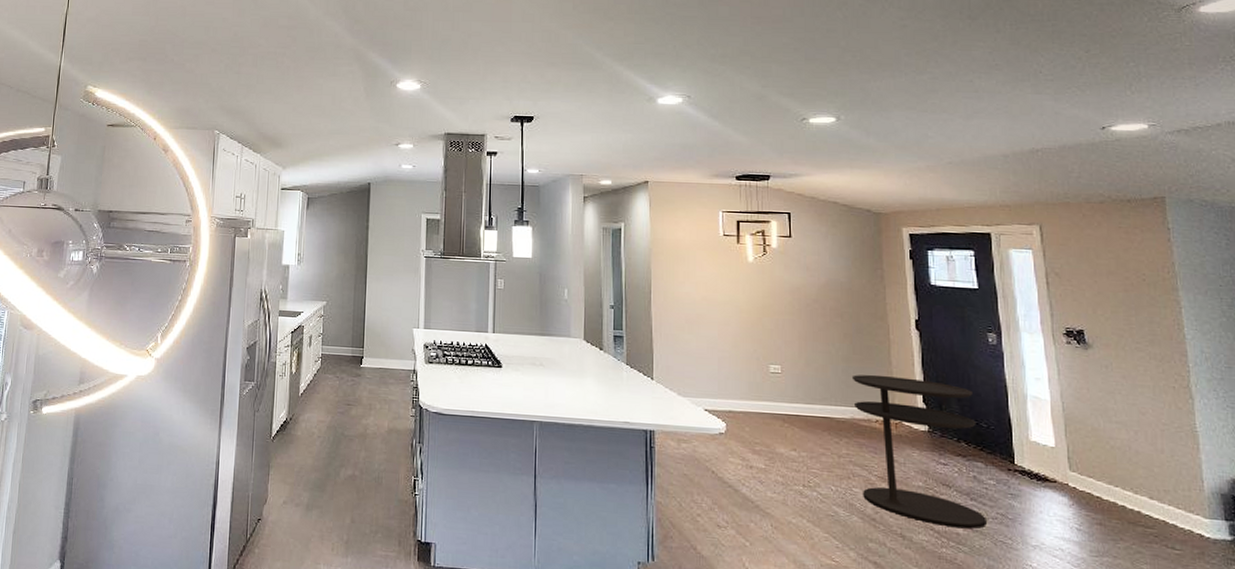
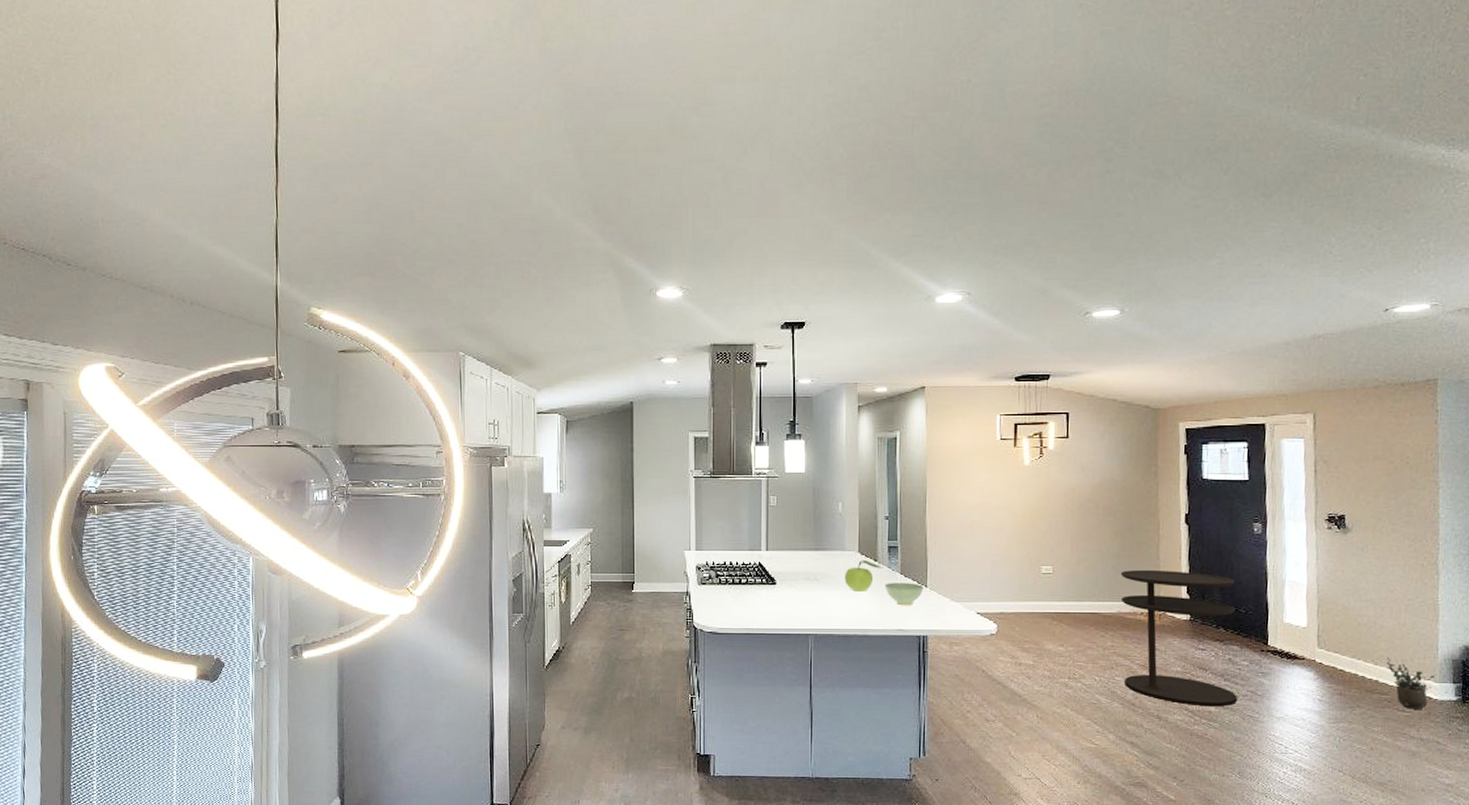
fruit: none [570,348,609,380] -> present [844,560,883,592]
bowl: none [610,372,651,398] -> present [884,583,924,606]
potted plant: none [1147,485,1204,549] -> present [1386,656,1435,710]

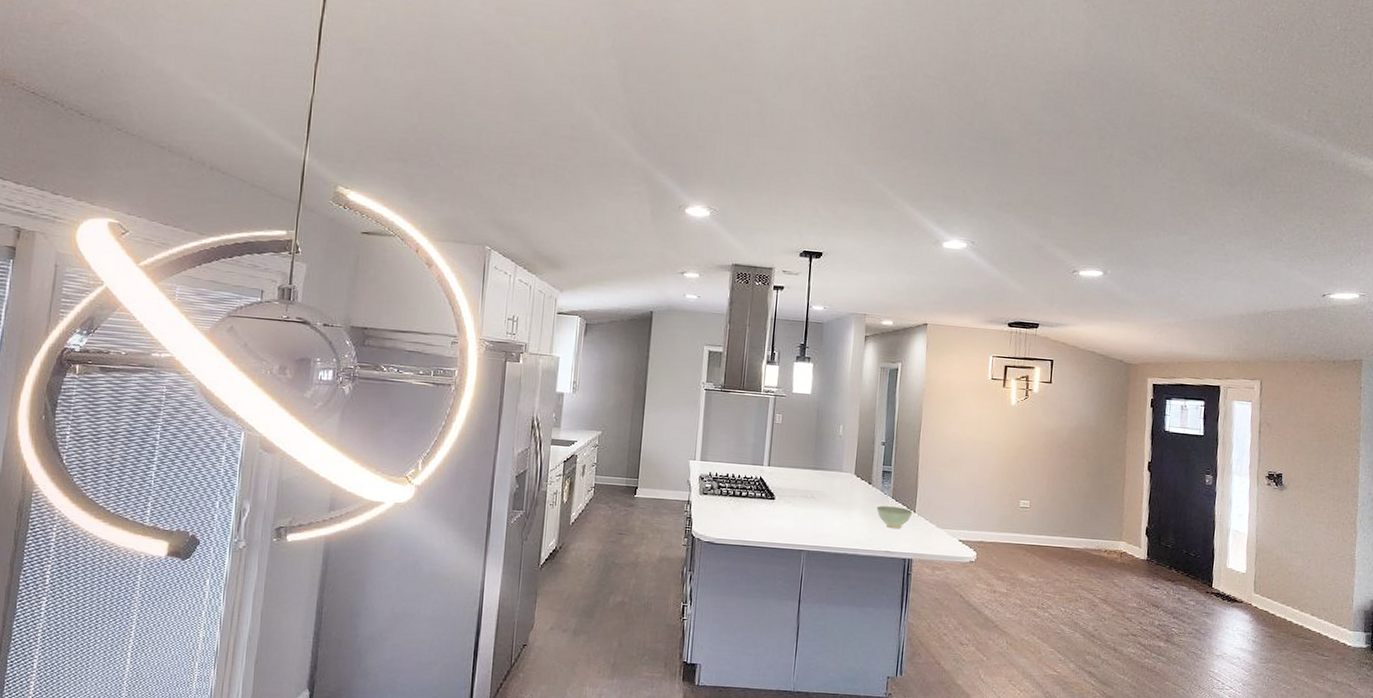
fruit: present [844,560,883,592] -> none [839,482,877,513]
side table: present [1120,569,1237,707] -> none [1086,510,1187,642]
potted plant: present [1386,656,1435,710] -> none [1310,604,1350,655]

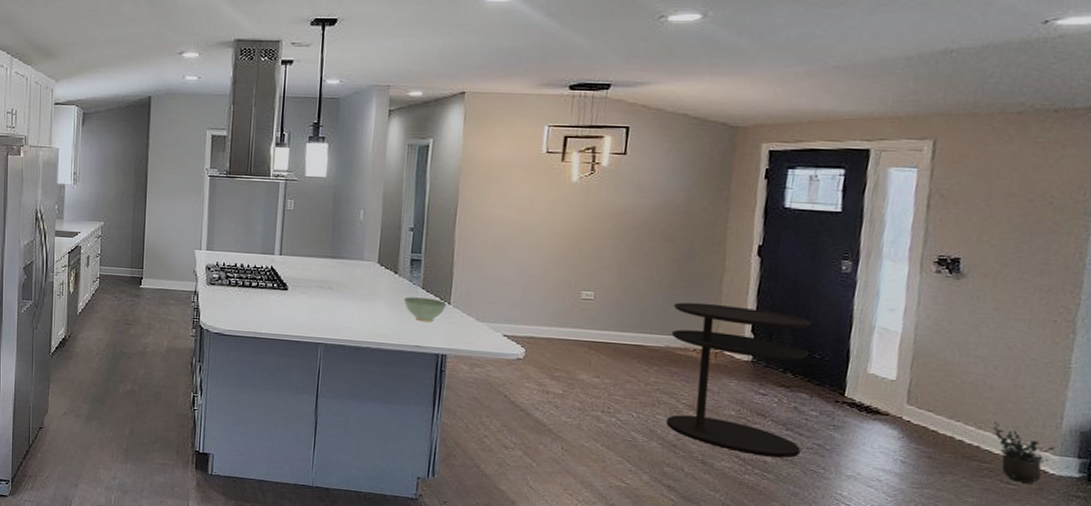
side table: none [1086,510,1187,642] -> present [666,302,811,458]
potted plant: none [1310,604,1350,655] -> present [993,421,1055,485]

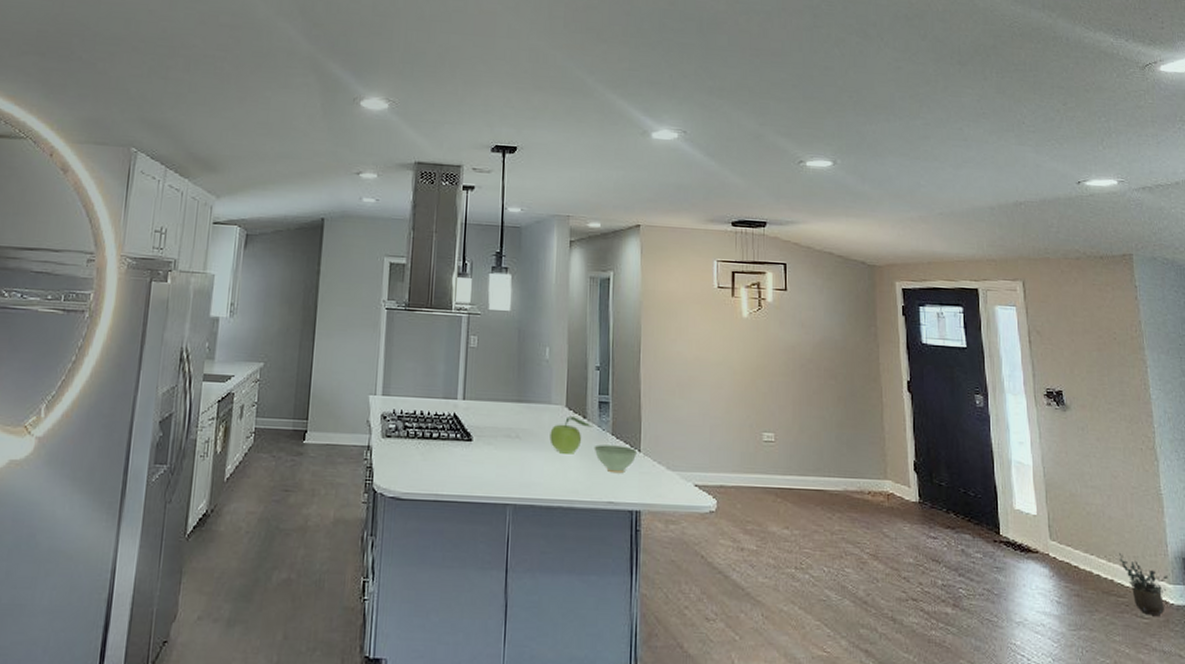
fruit: none [361,272,404,304] -> present [549,416,593,454]
side table: present [666,302,811,458] -> none [845,441,974,608]

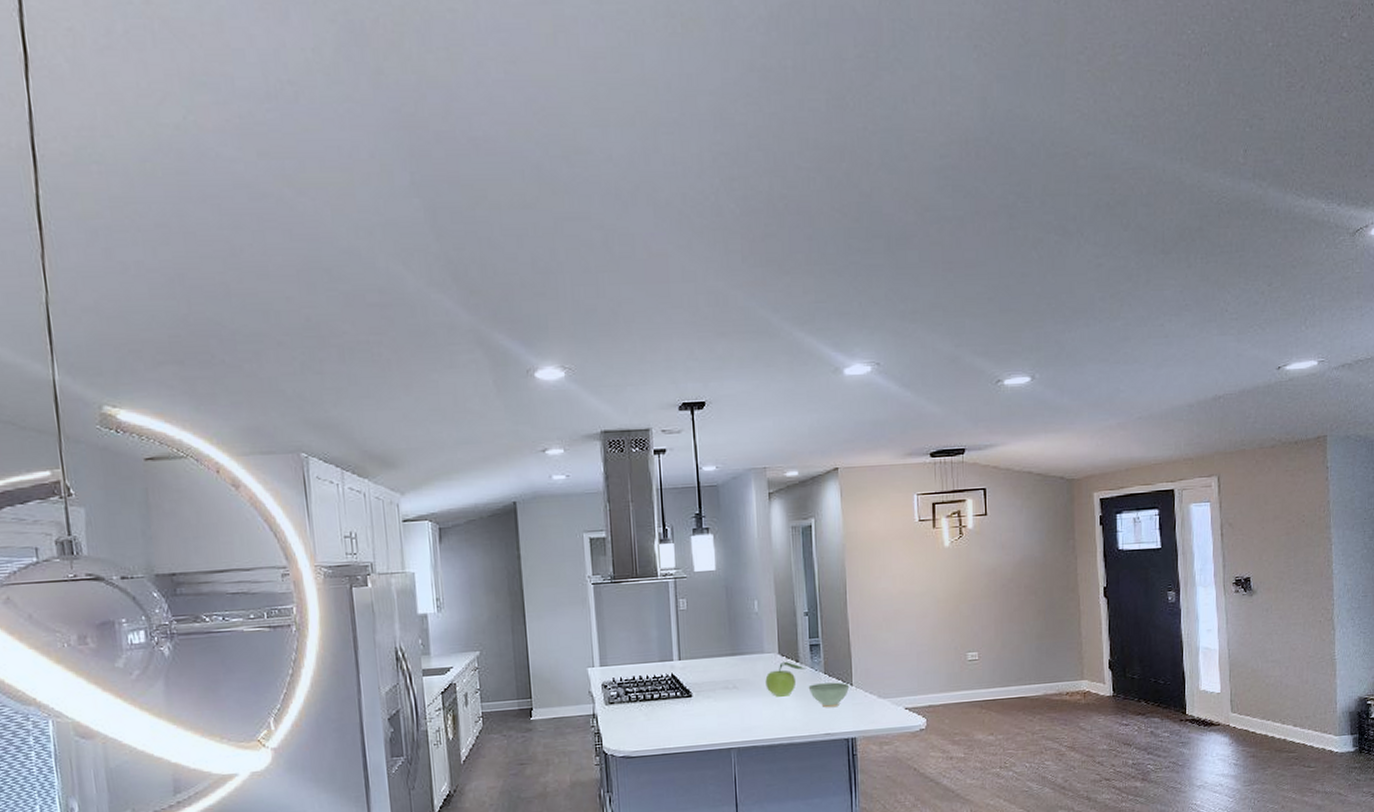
potted plant: present [1119,552,1168,617] -> none [1293,715,1335,765]

